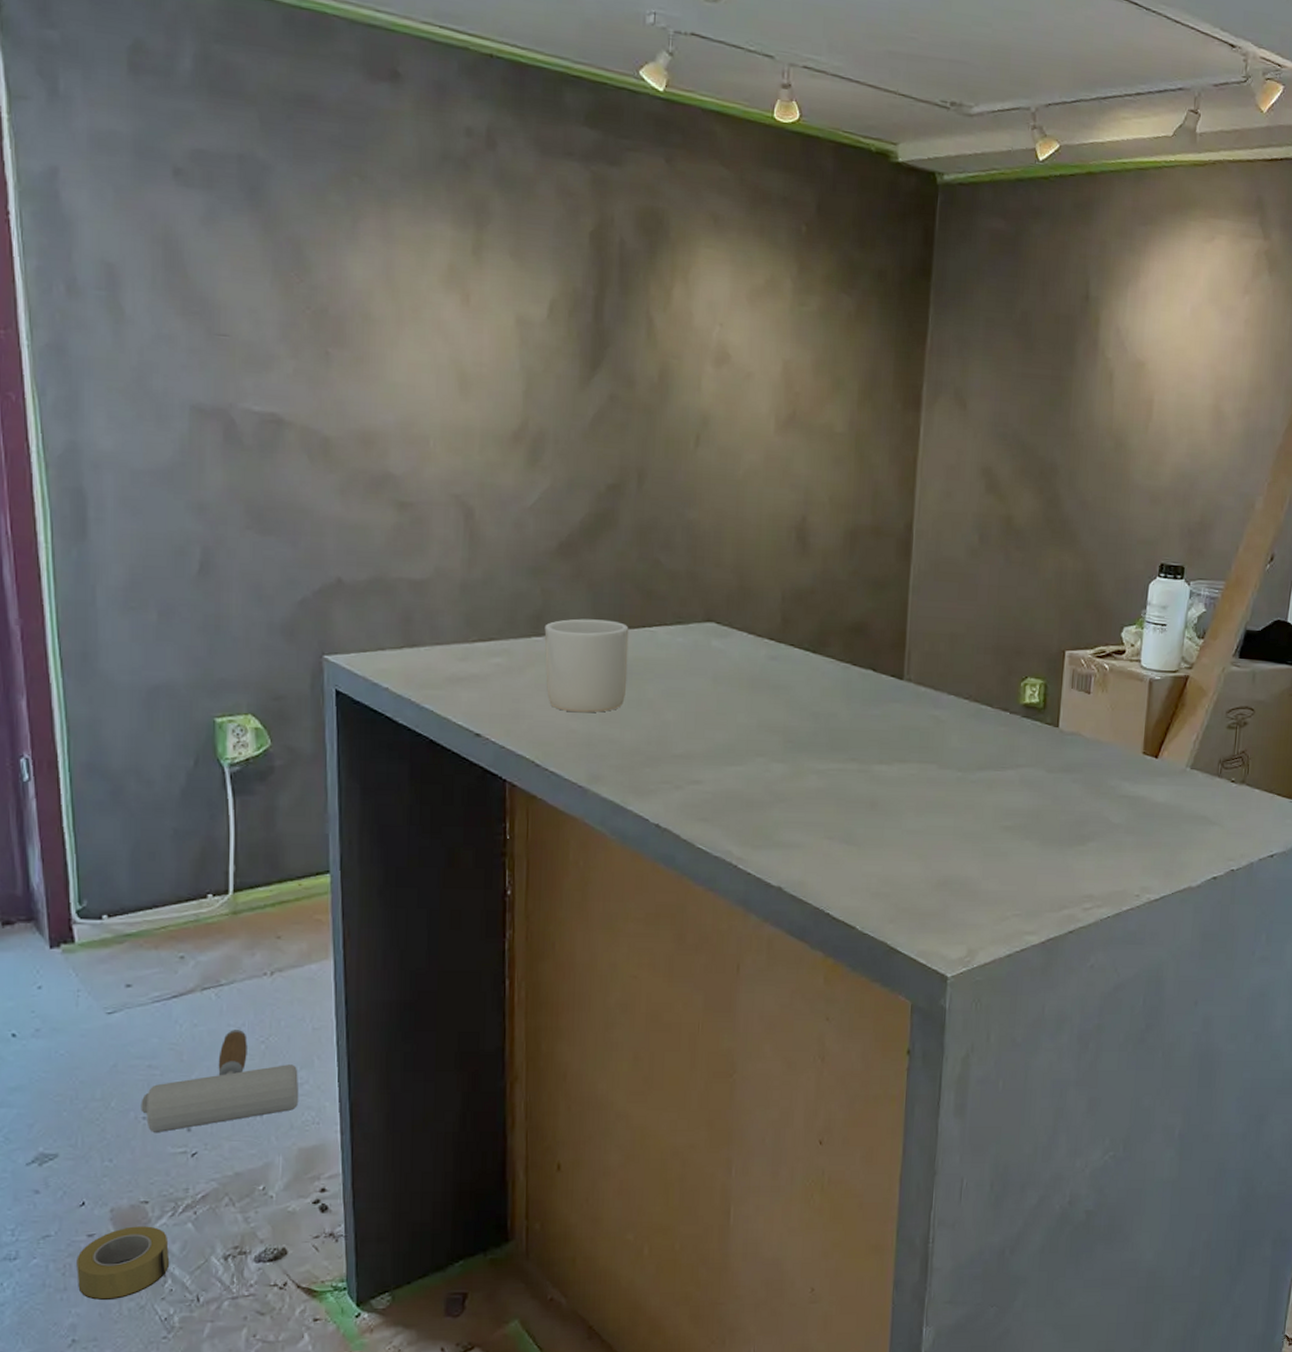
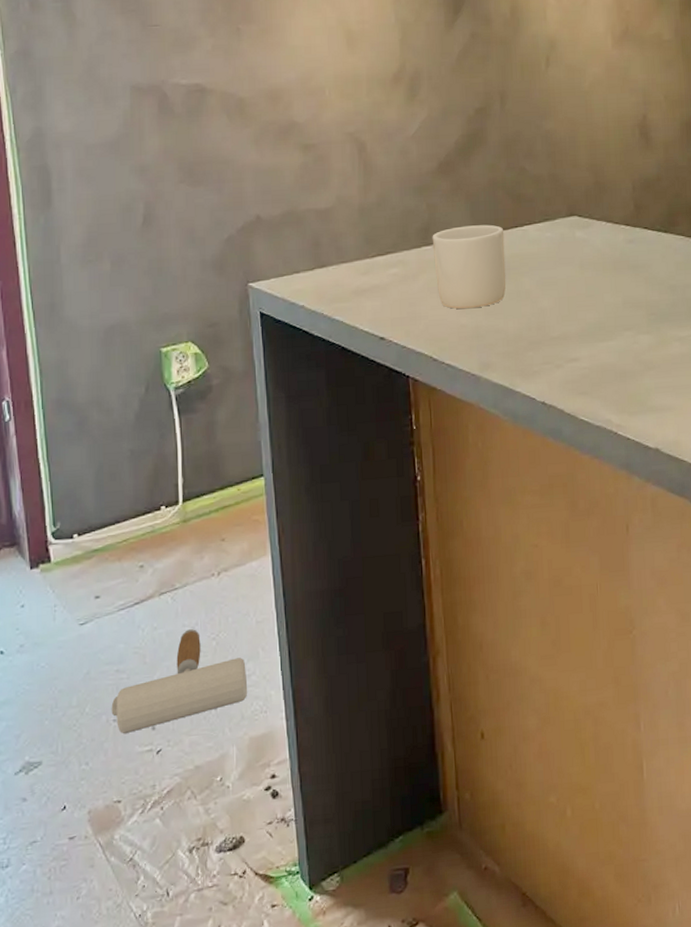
adhesive tape: present [77,1226,170,1301] -> none [60,824,142,902]

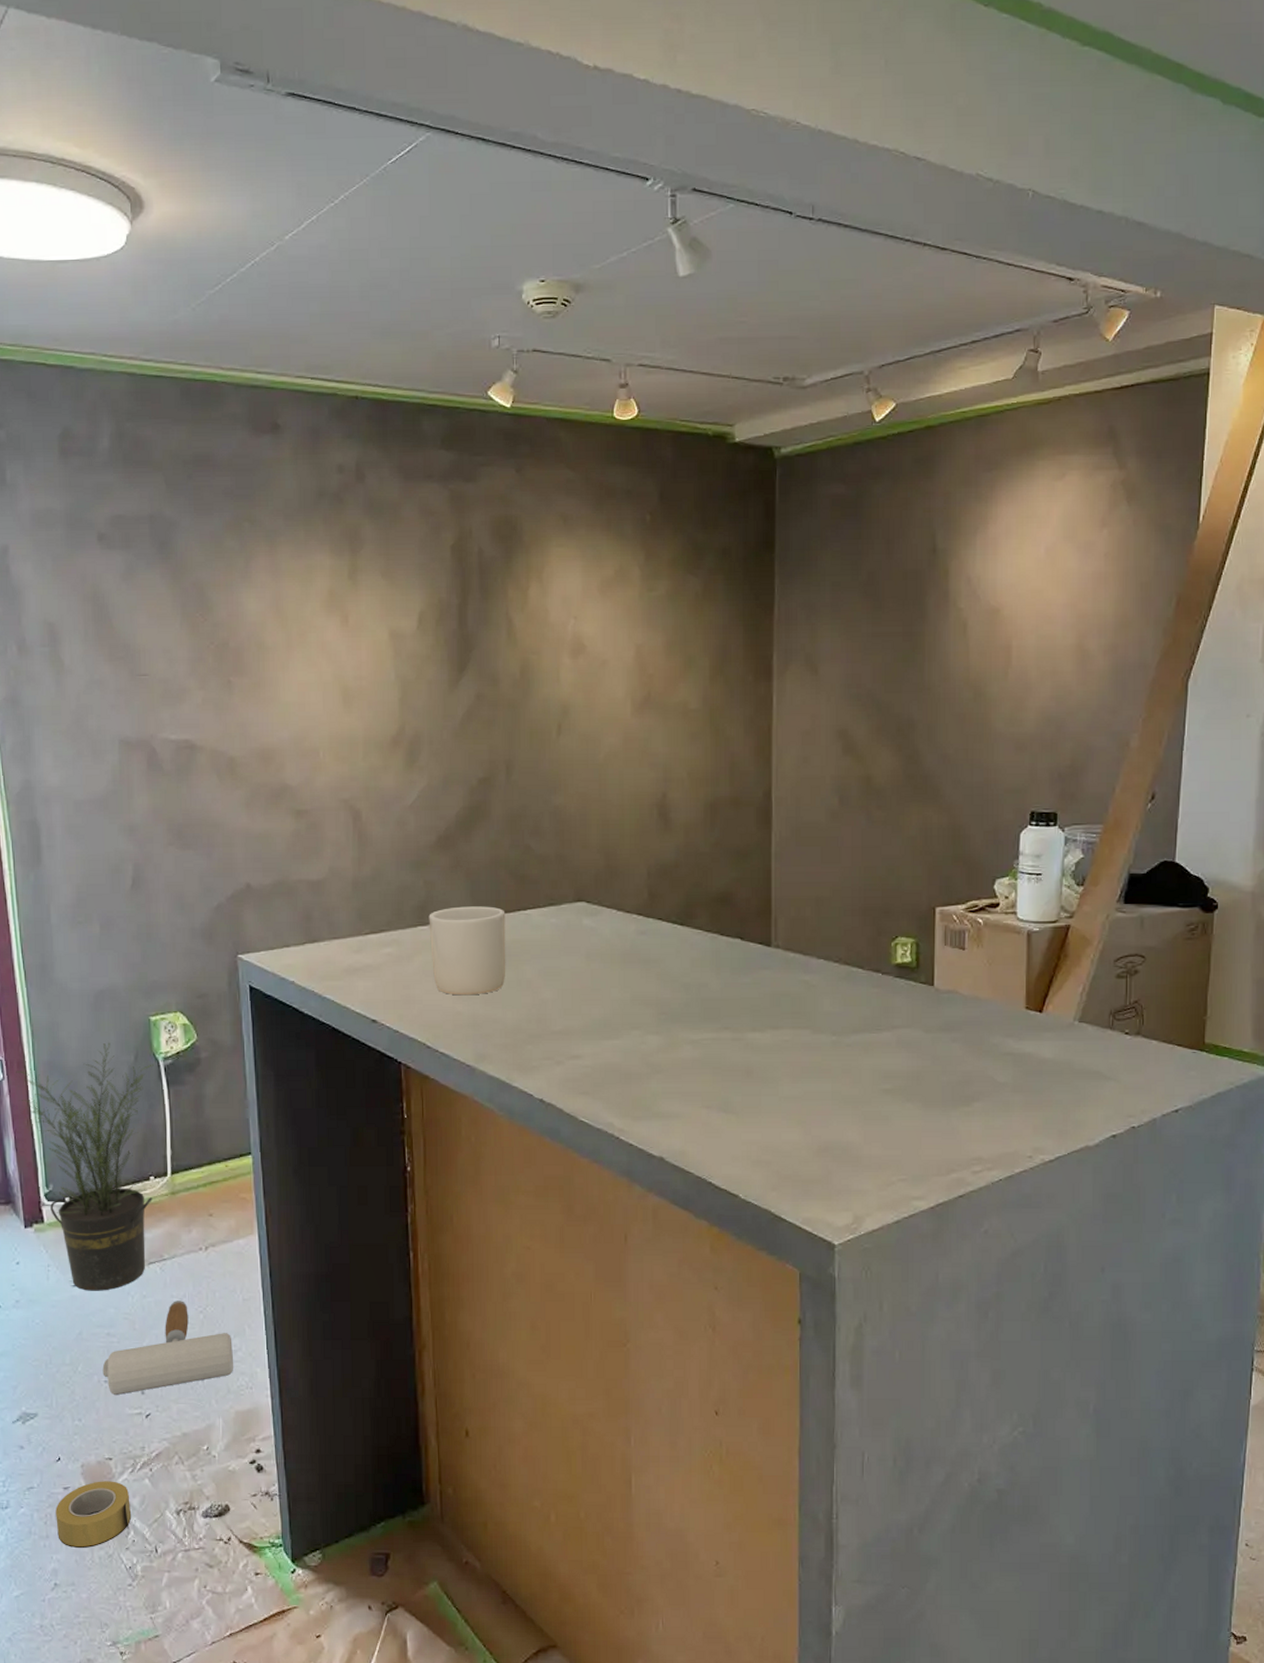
potted plant: none [23,376,166,628] -> present [16,1042,154,1291]
adhesive tape: none [60,824,142,902] -> present [55,1481,132,1549]

